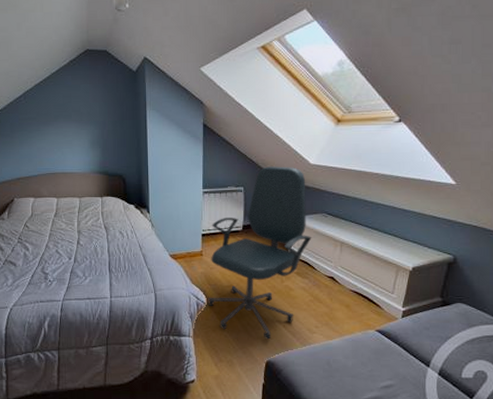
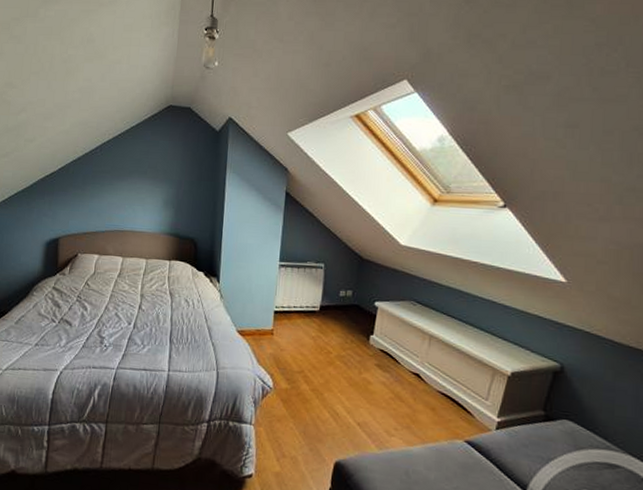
office chair: present [208,166,312,340] -> none [275,243,397,438]

